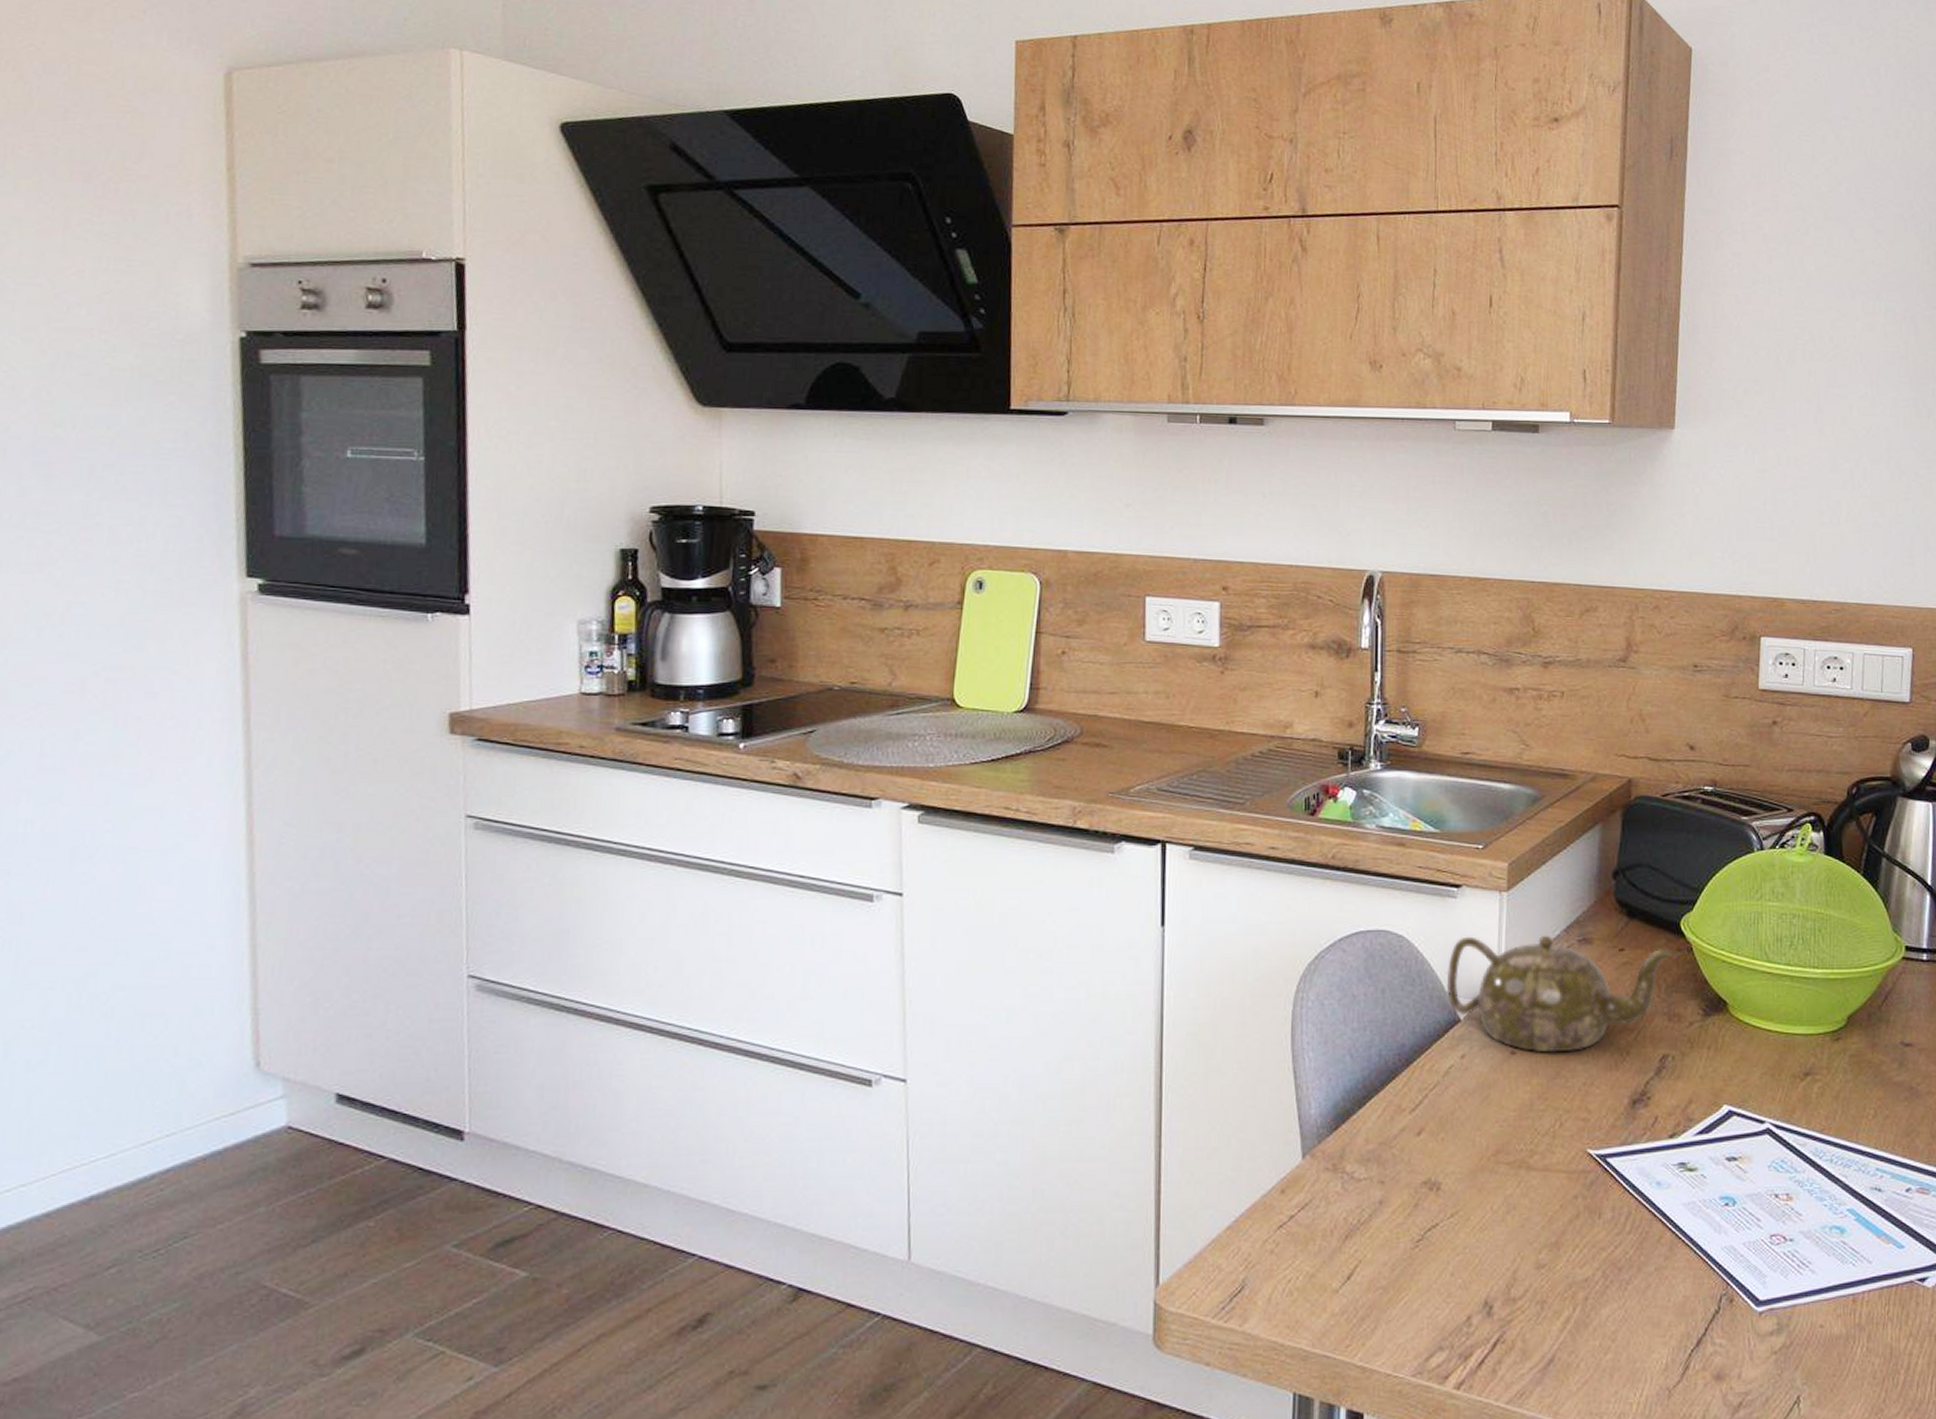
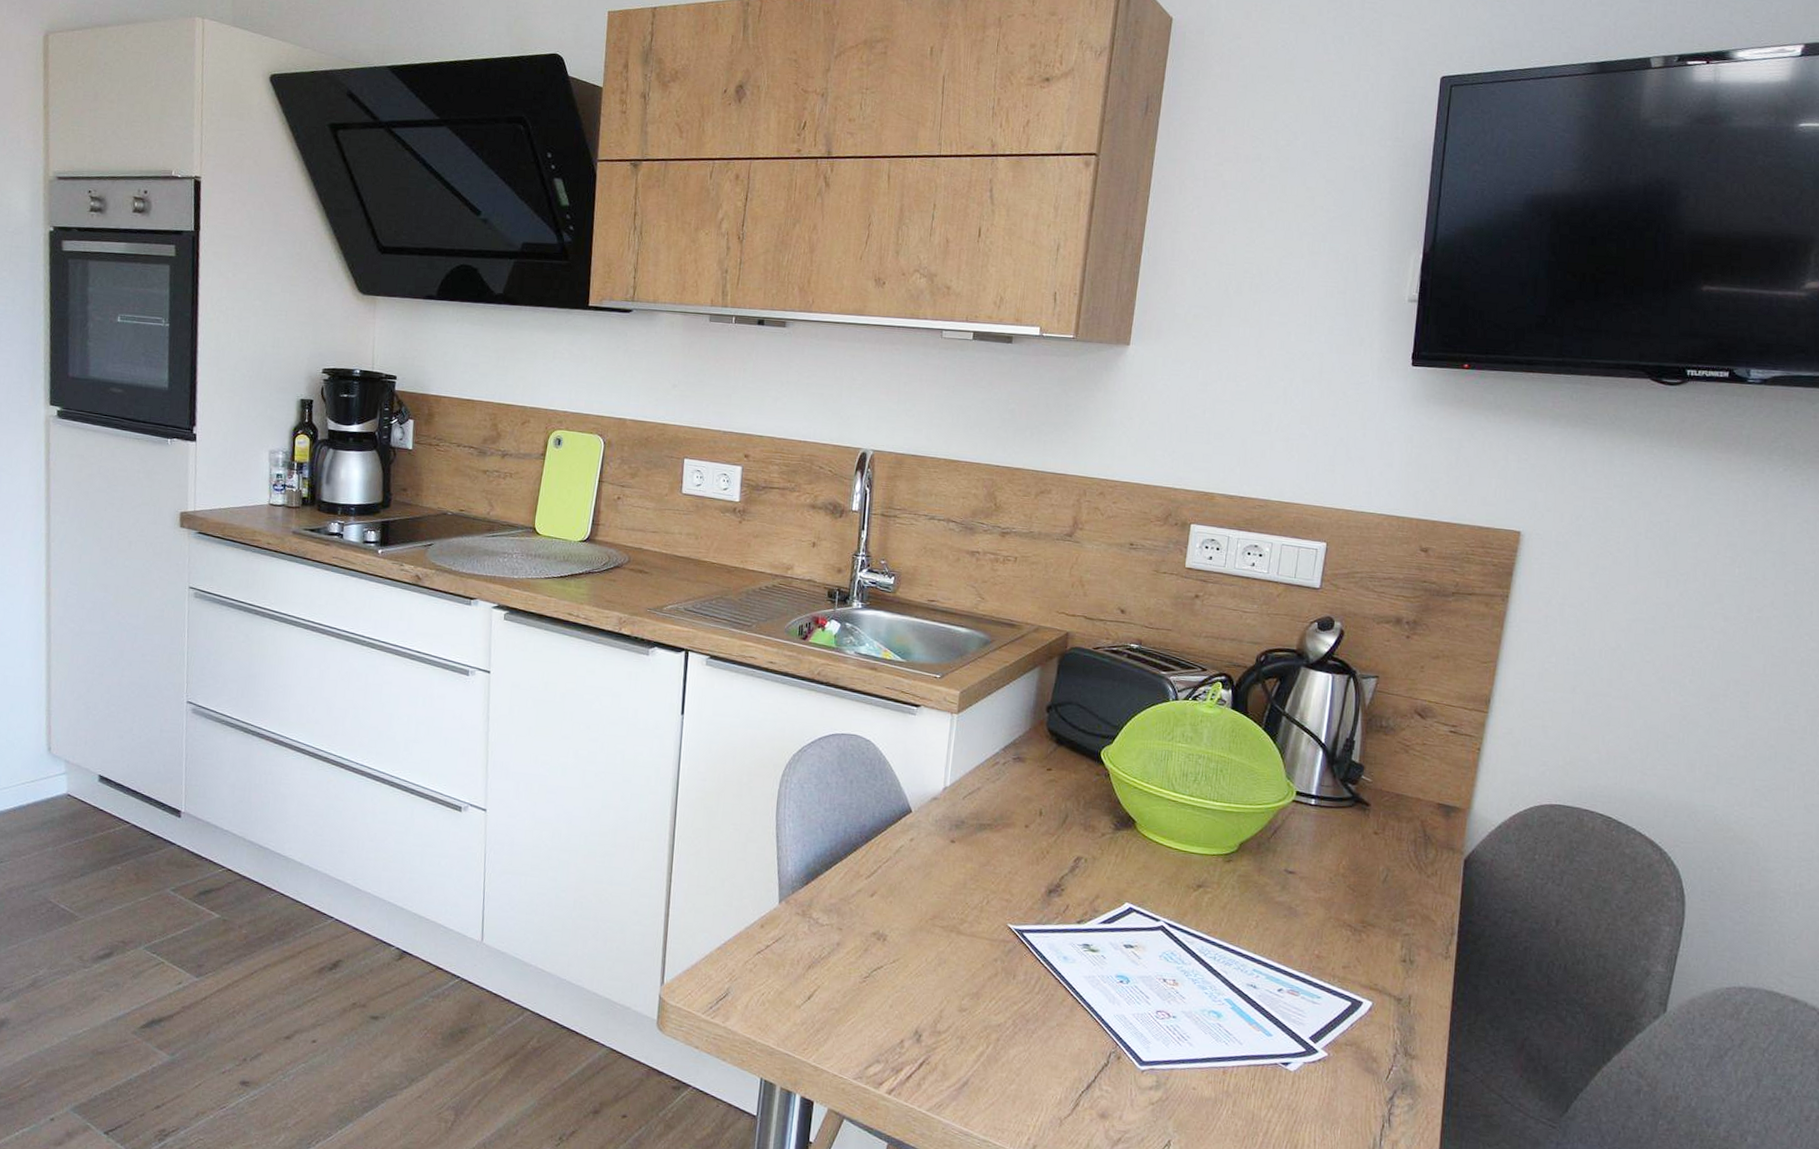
teapot: present [1446,935,1672,1053] -> none [903,746,1092,846]

